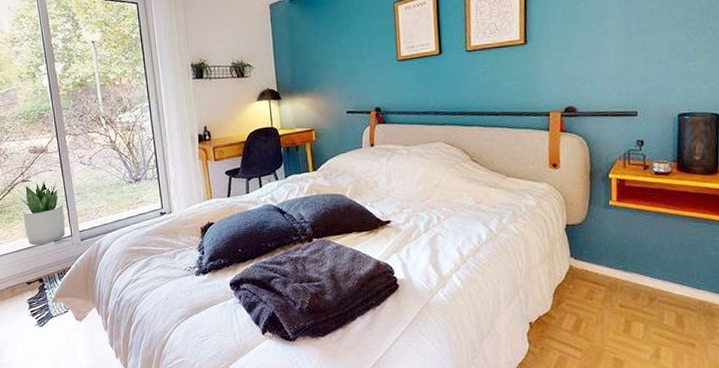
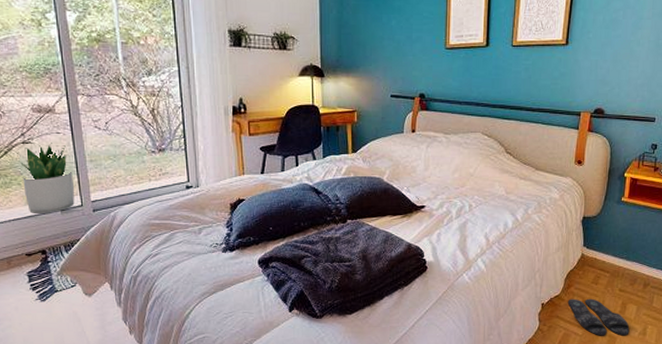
slippers: none [559,316,639,359] -> present [567,298,630,336]

